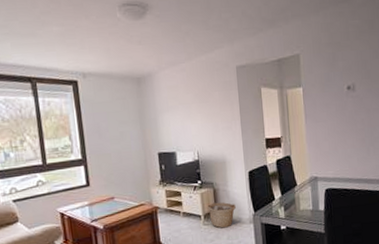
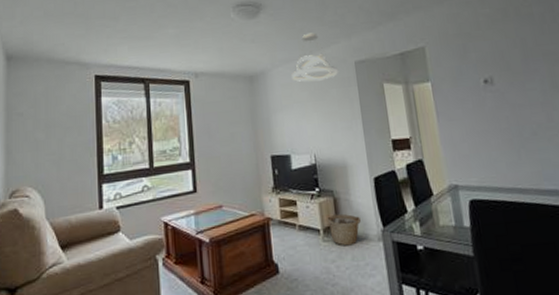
pendant light: none [177,36,221,85] -> present [291,32,338,82]

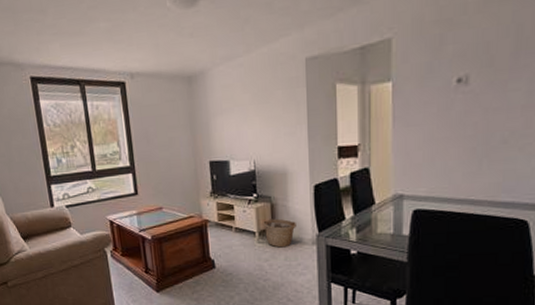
pendant light: present [291,32,338,82] -> none [233,23,285,83]

